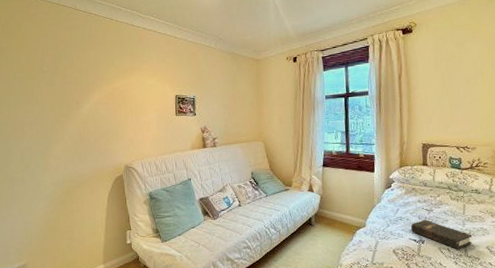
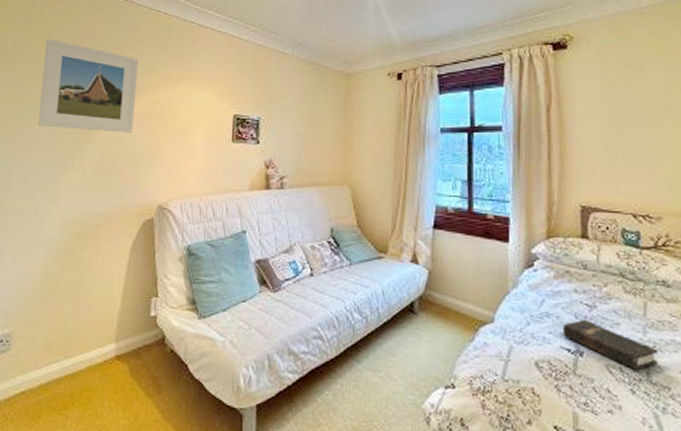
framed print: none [25,45,101,114] -> present [39,38,138,133]

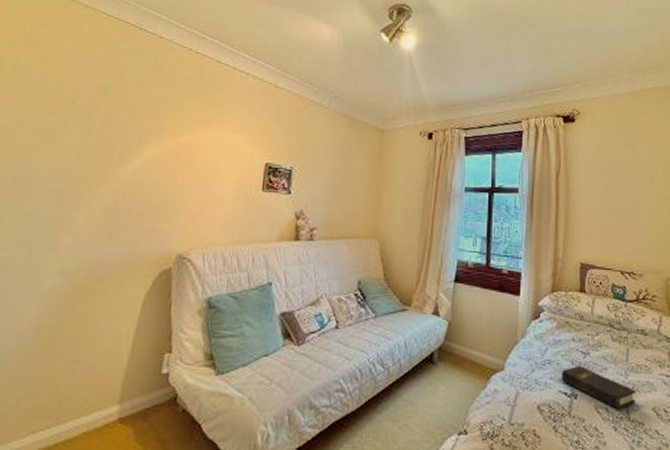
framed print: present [39,38,138,133] -> none [40,66,164,176]

